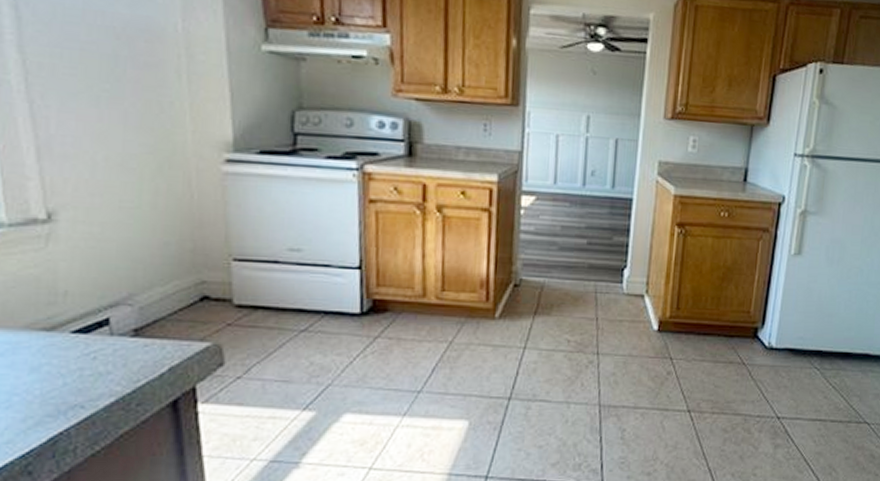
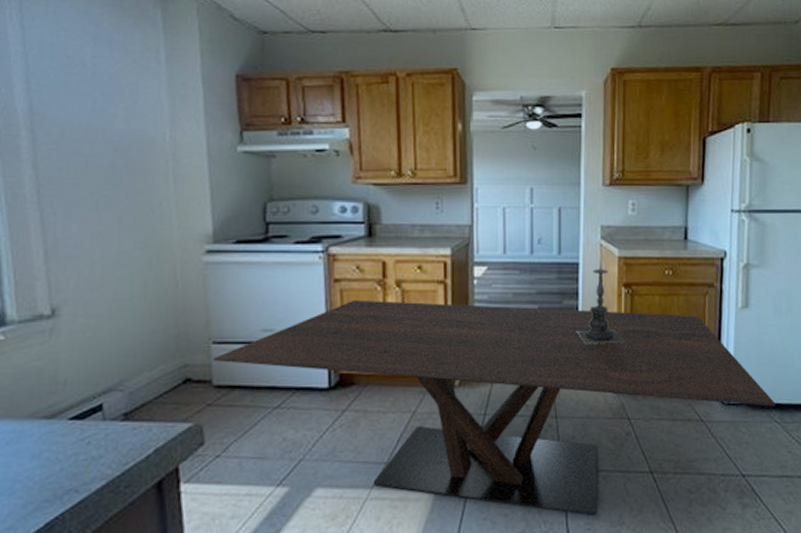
dining table: none [233,222,818,451] -> present [213,299,776,516]
candle holder: none [624,198,674,284] -> present [576,261,626,344]

